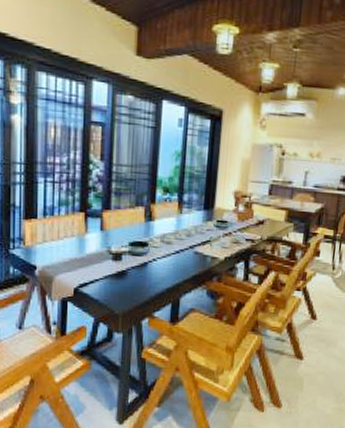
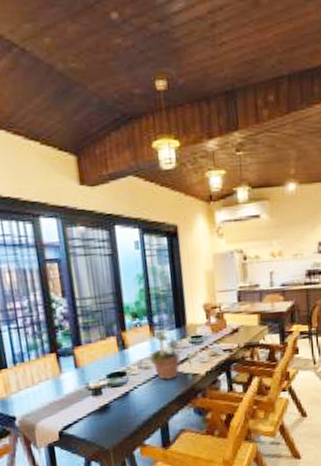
potted plant: none [172,208,208,258] -> present [148,328,183,380]

